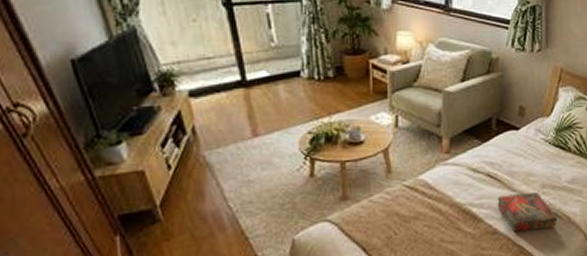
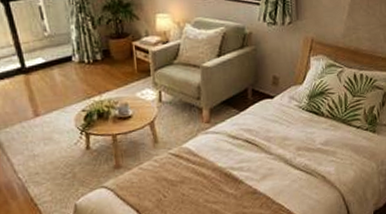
book: present [497,192,557,233] -> none [255,155,313,192]

